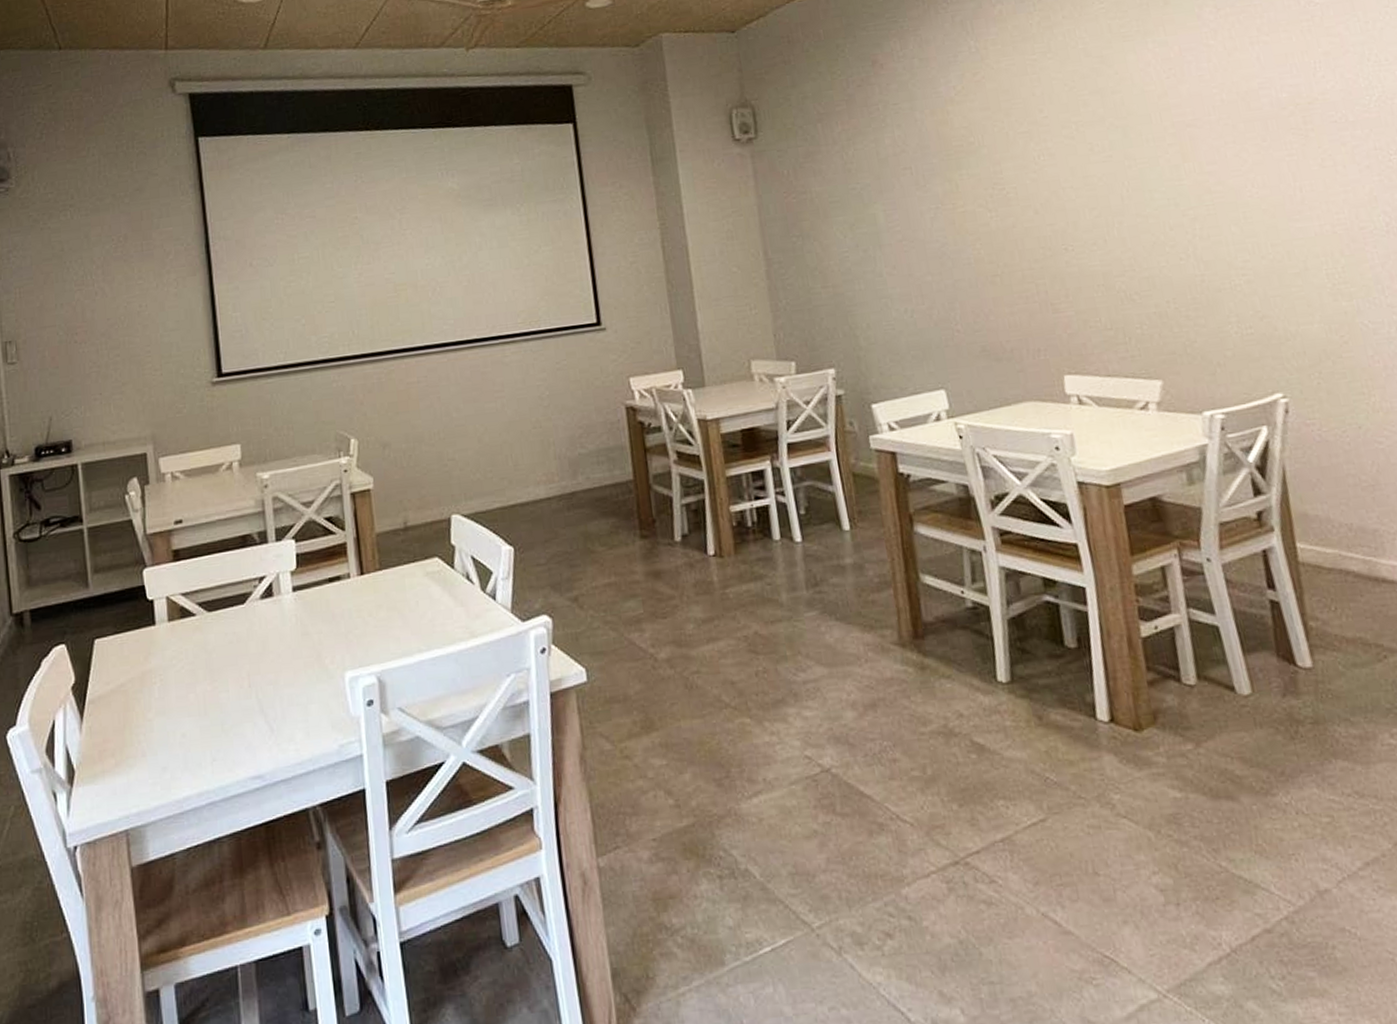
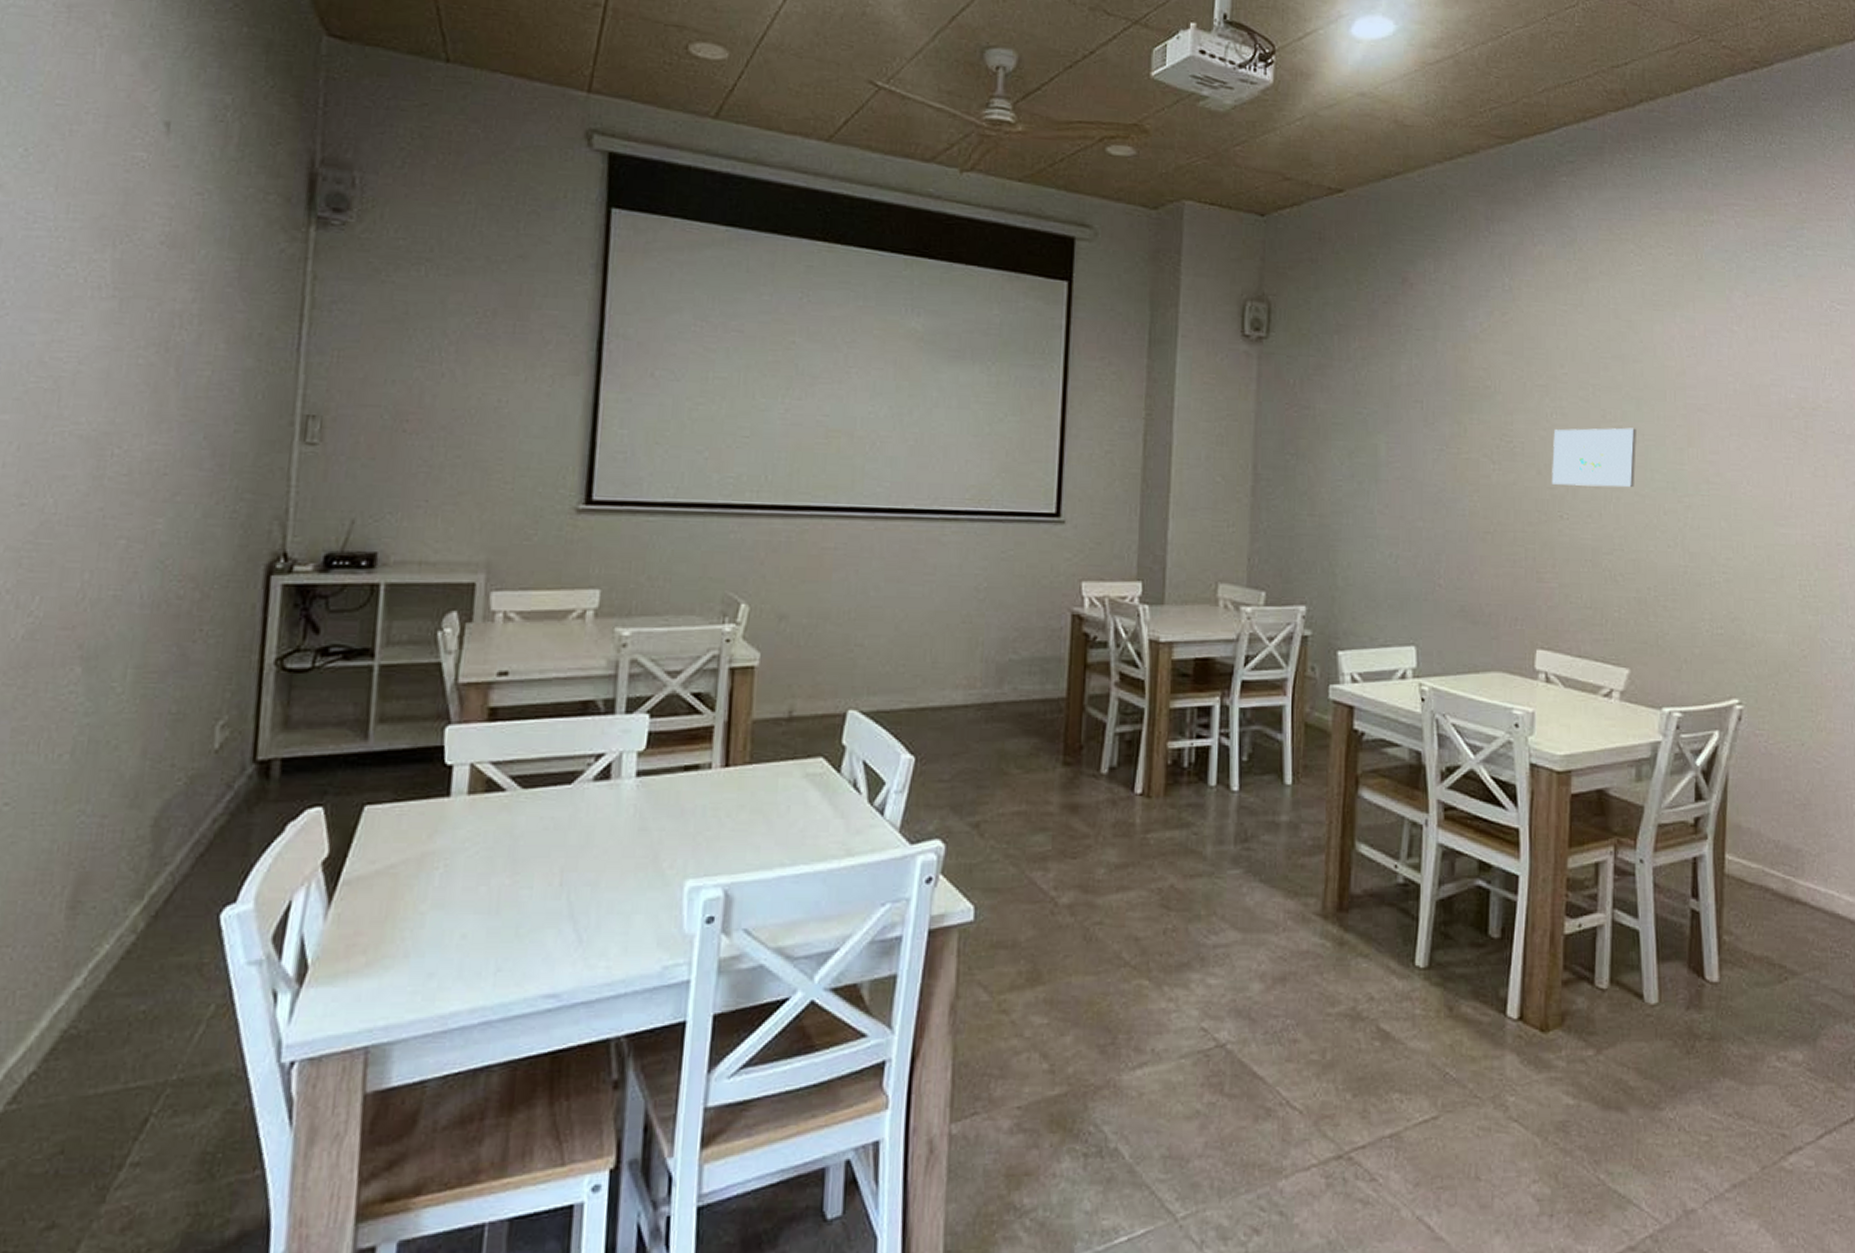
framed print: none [1044,154,1135,221] -> present [1552,427,1636,488]

